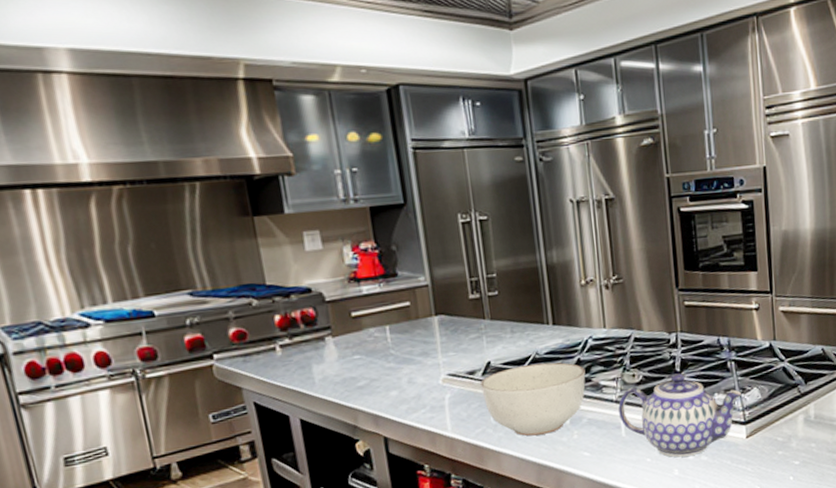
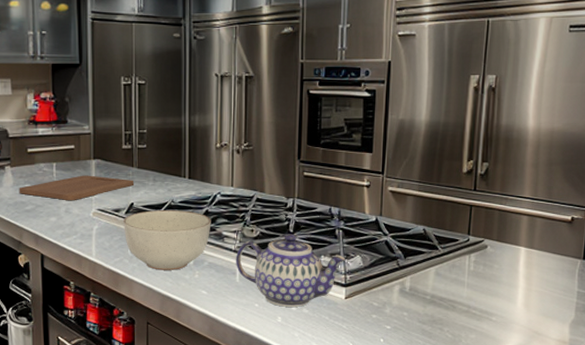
cutting board: none [346,334,489,369] -> present [19,175,135,201]

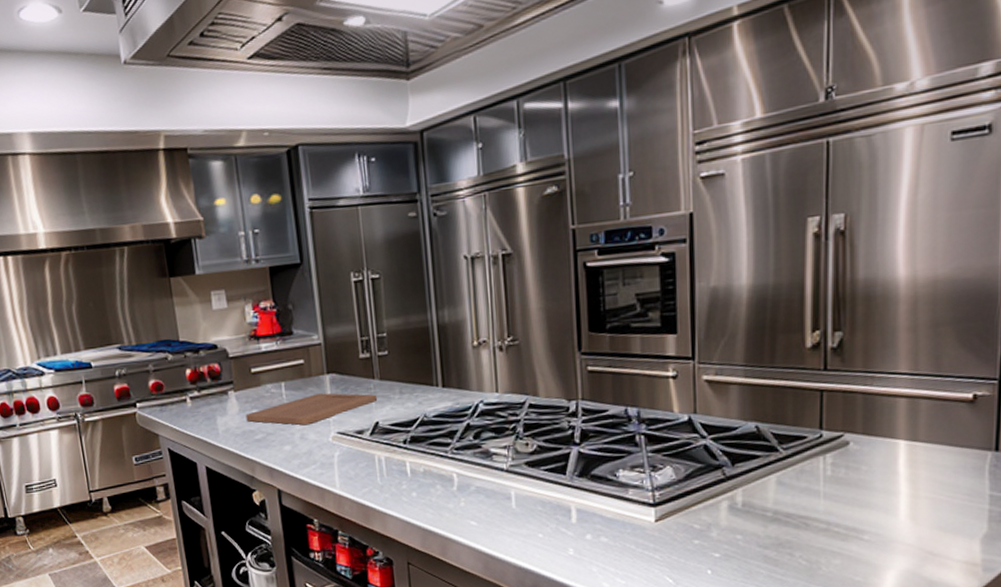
bowl: present [123,210,211,270] -> none [368,426,475,500]
teapot: present [236,234,346,307] -> none [509,444,652,536]

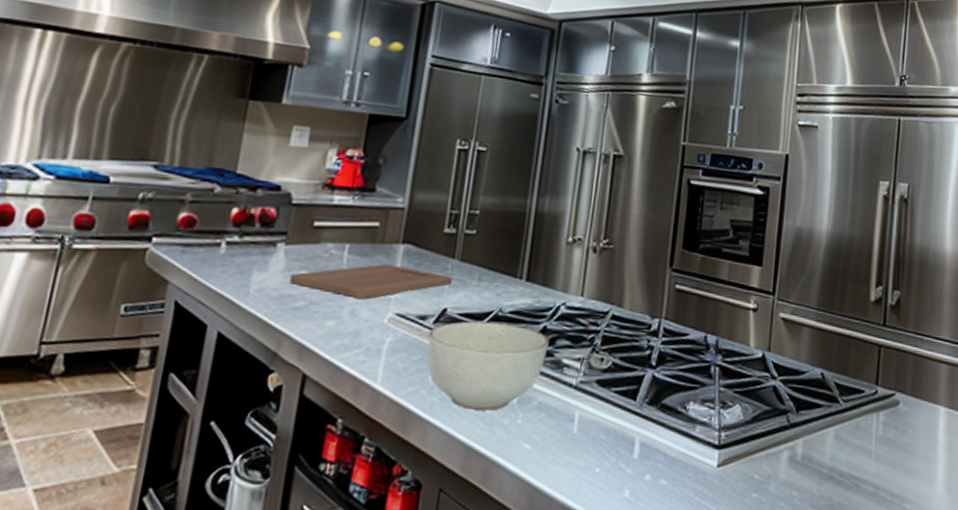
bowl: none [368,426,475,500] -> present [427,321,550,411]

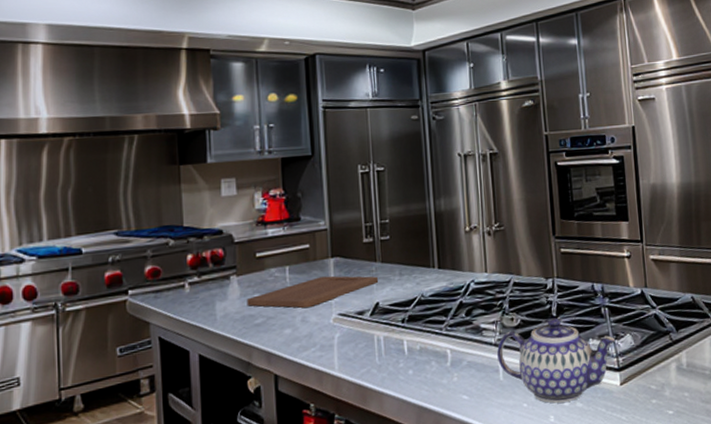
bowl: present [427,321,550,411] -> none [368,304,467,378]
teapot: none [575,367,722,476] -> present [497,318,616,404]

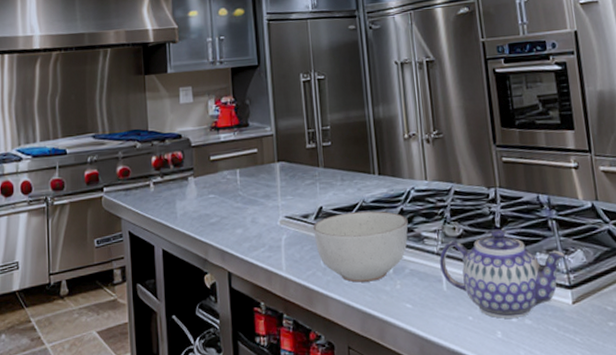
cutting board: present [246,275,379,308] -> none [203,179,322,210]
bowl: none [368,304,467,378] -> present [313,211,408,283]

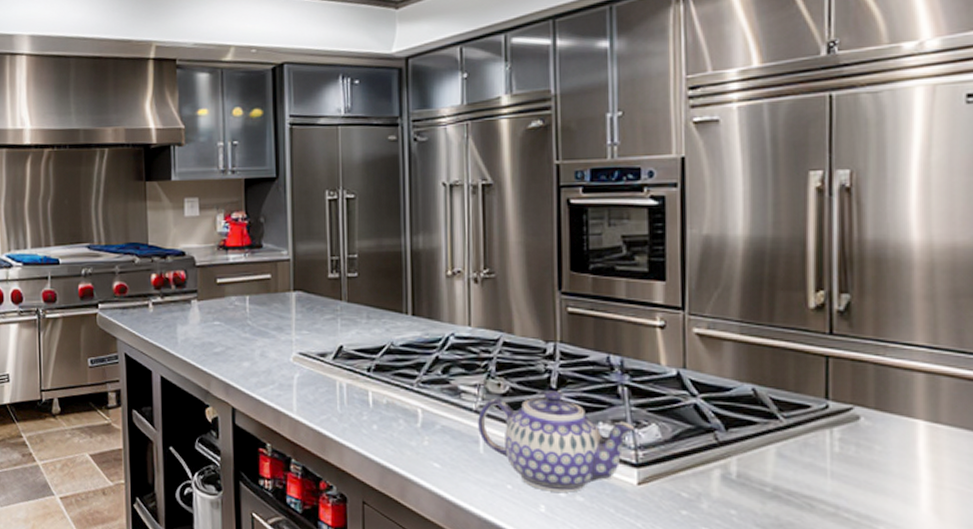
bowl: present [313,211,408,283] -> none [331,355,444,434]

